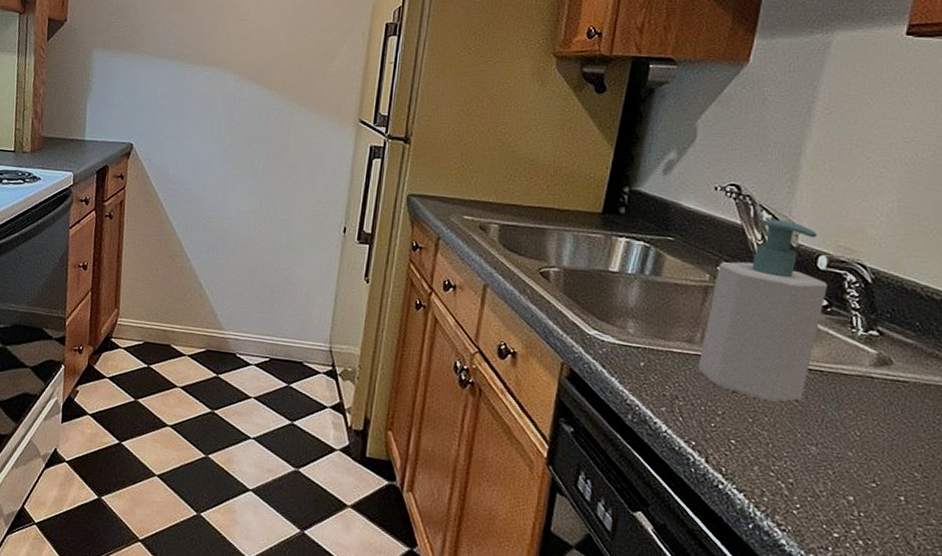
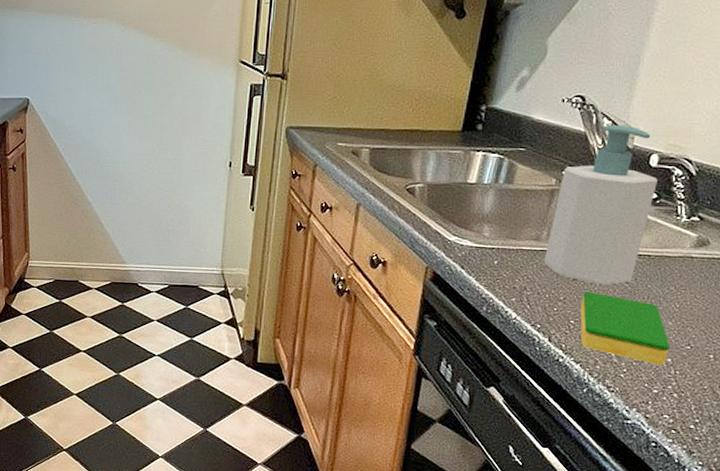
dish sponge: none [742,407,851,504] -> present [580,291,670,366]

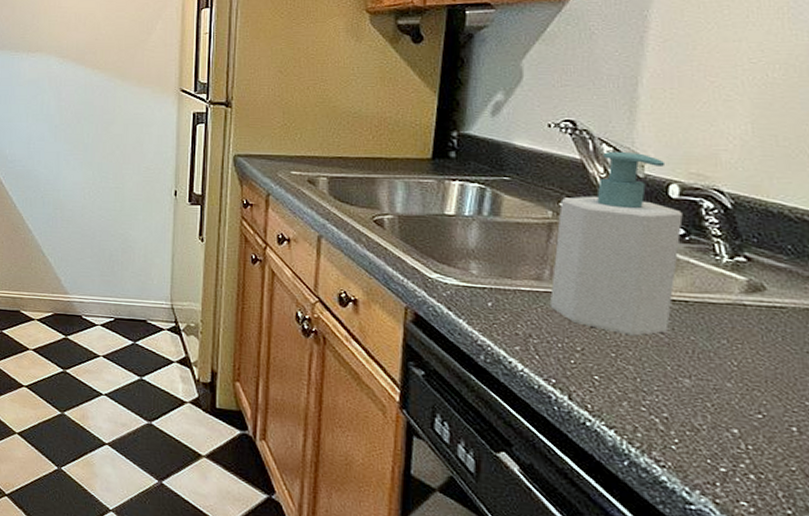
dish sponge: present [580,291,670,366] -> none [605,341,734,438]

